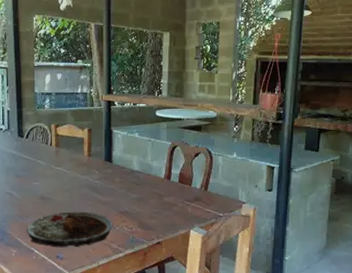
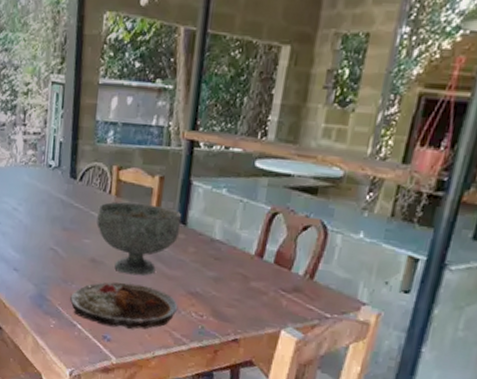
decorative bowl: none [43,150,108,205] -> present [96,201,182,276]

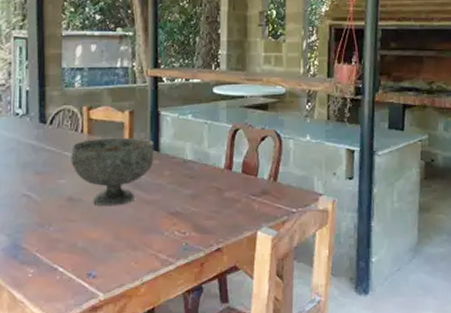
plate: present [70,282,178,330] -> none [49,214,161,263]

